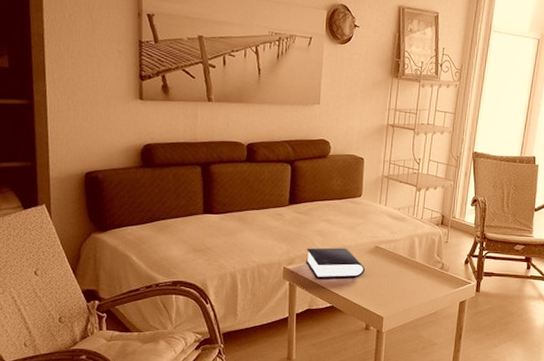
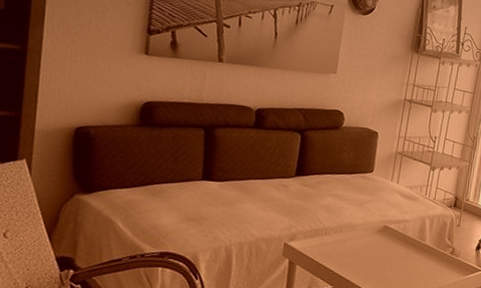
book: present [306,247,365,279] -> none [309,223,371,259]

